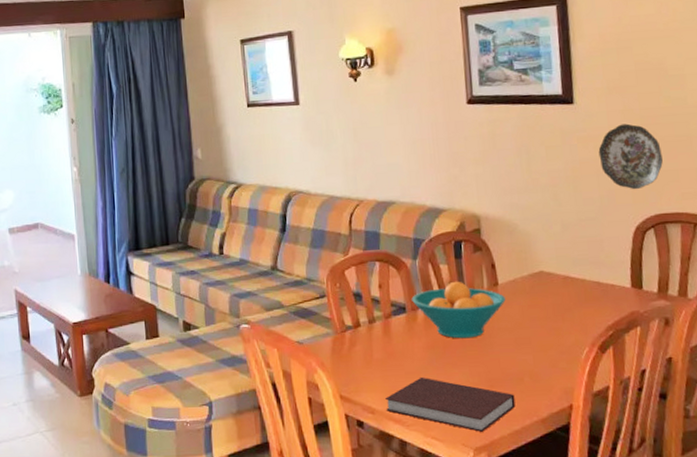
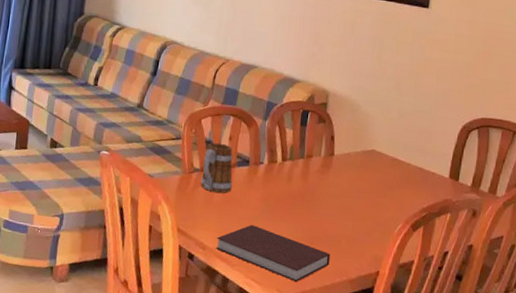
mug: none [355,293,391,349] -> present [200,142,233,193]
fruit bowl: present [411,281,506,339] -> none [256,145,338,198]
decorative plate: present [598,123,663,190] -> none [442,33,498,94]

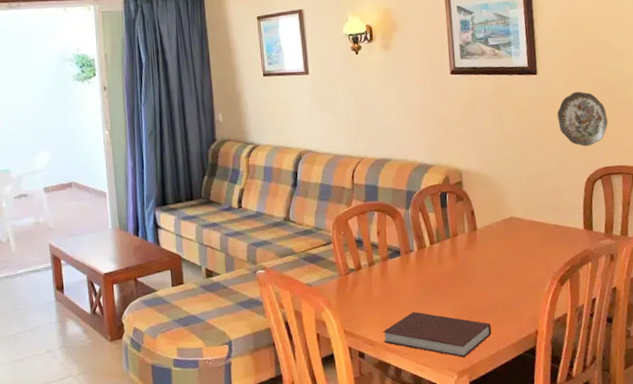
mug: present [200,142,233,193] -> none [357,239,388,288]
decorative plate: none [442,33,498,94] -> present [557,91,608,147]

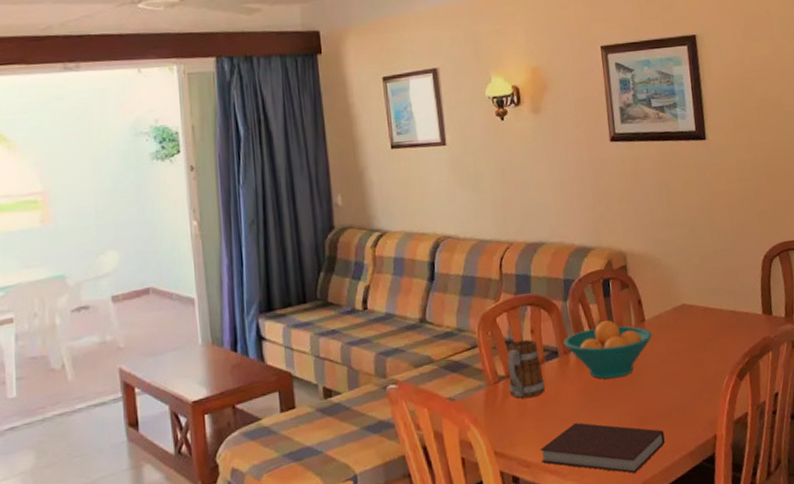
mug: none [357,239,388,288] -> present [507,339,545,399]
fruit bowl: none [405,227,483,277] -> present [563,320,652,379]
decorative plate: present [557,91,608,147] -> none [729,157,784,220]

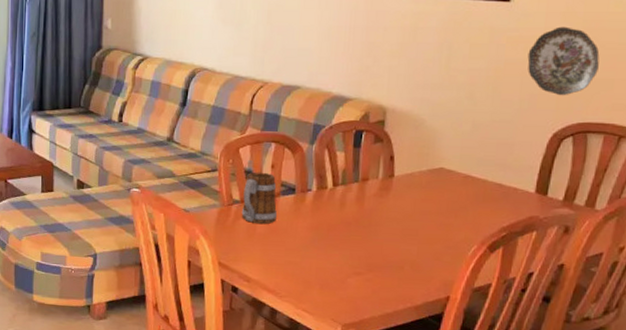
notebook: present [540,422,665,473] -> none [262,254,392,311]
fruit bowl: present [563,320,652,379] -> none [303,168,399,224]
decorative plate: none [729,157,784,220] -> present [527,26,600,96]

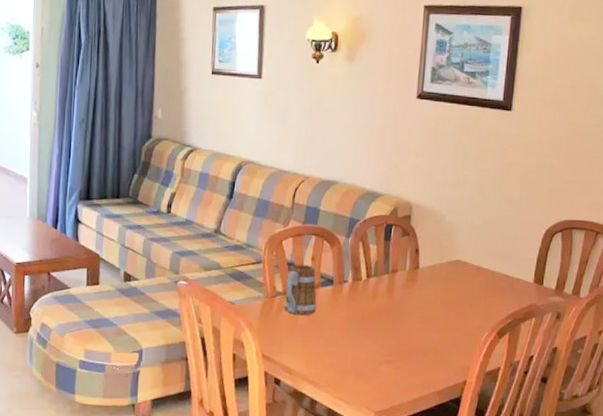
decorative plate: present [527,26,600,96] -> none [525,135,580,196]

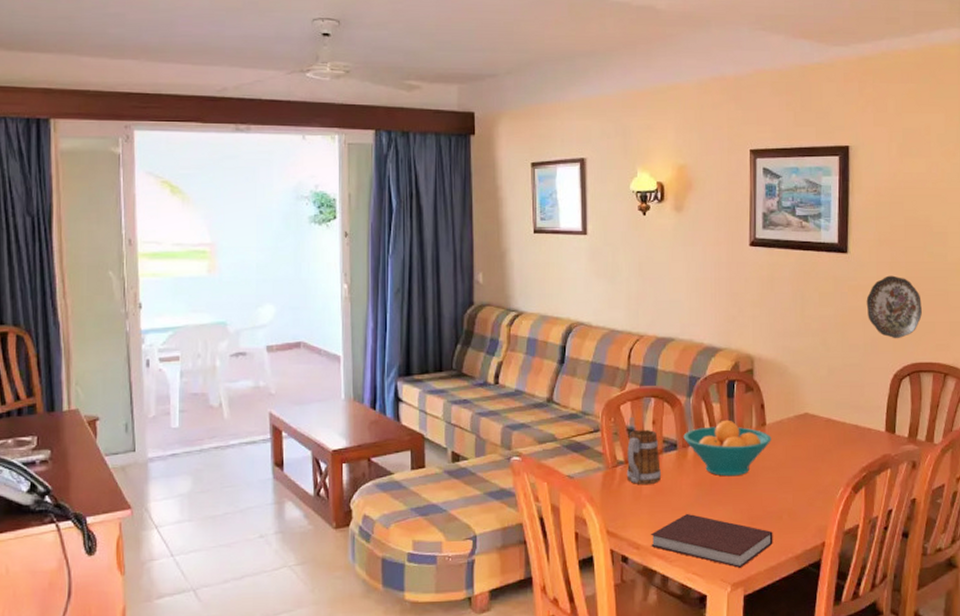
notebook: none [303,344,418,398] -> present [651,513,773,568]
fruit bowl: none [340,261,423,314] -> present [683,420,772,477]
decorative plate: none [525,135,580,196] -> present [866,275,922,339]

